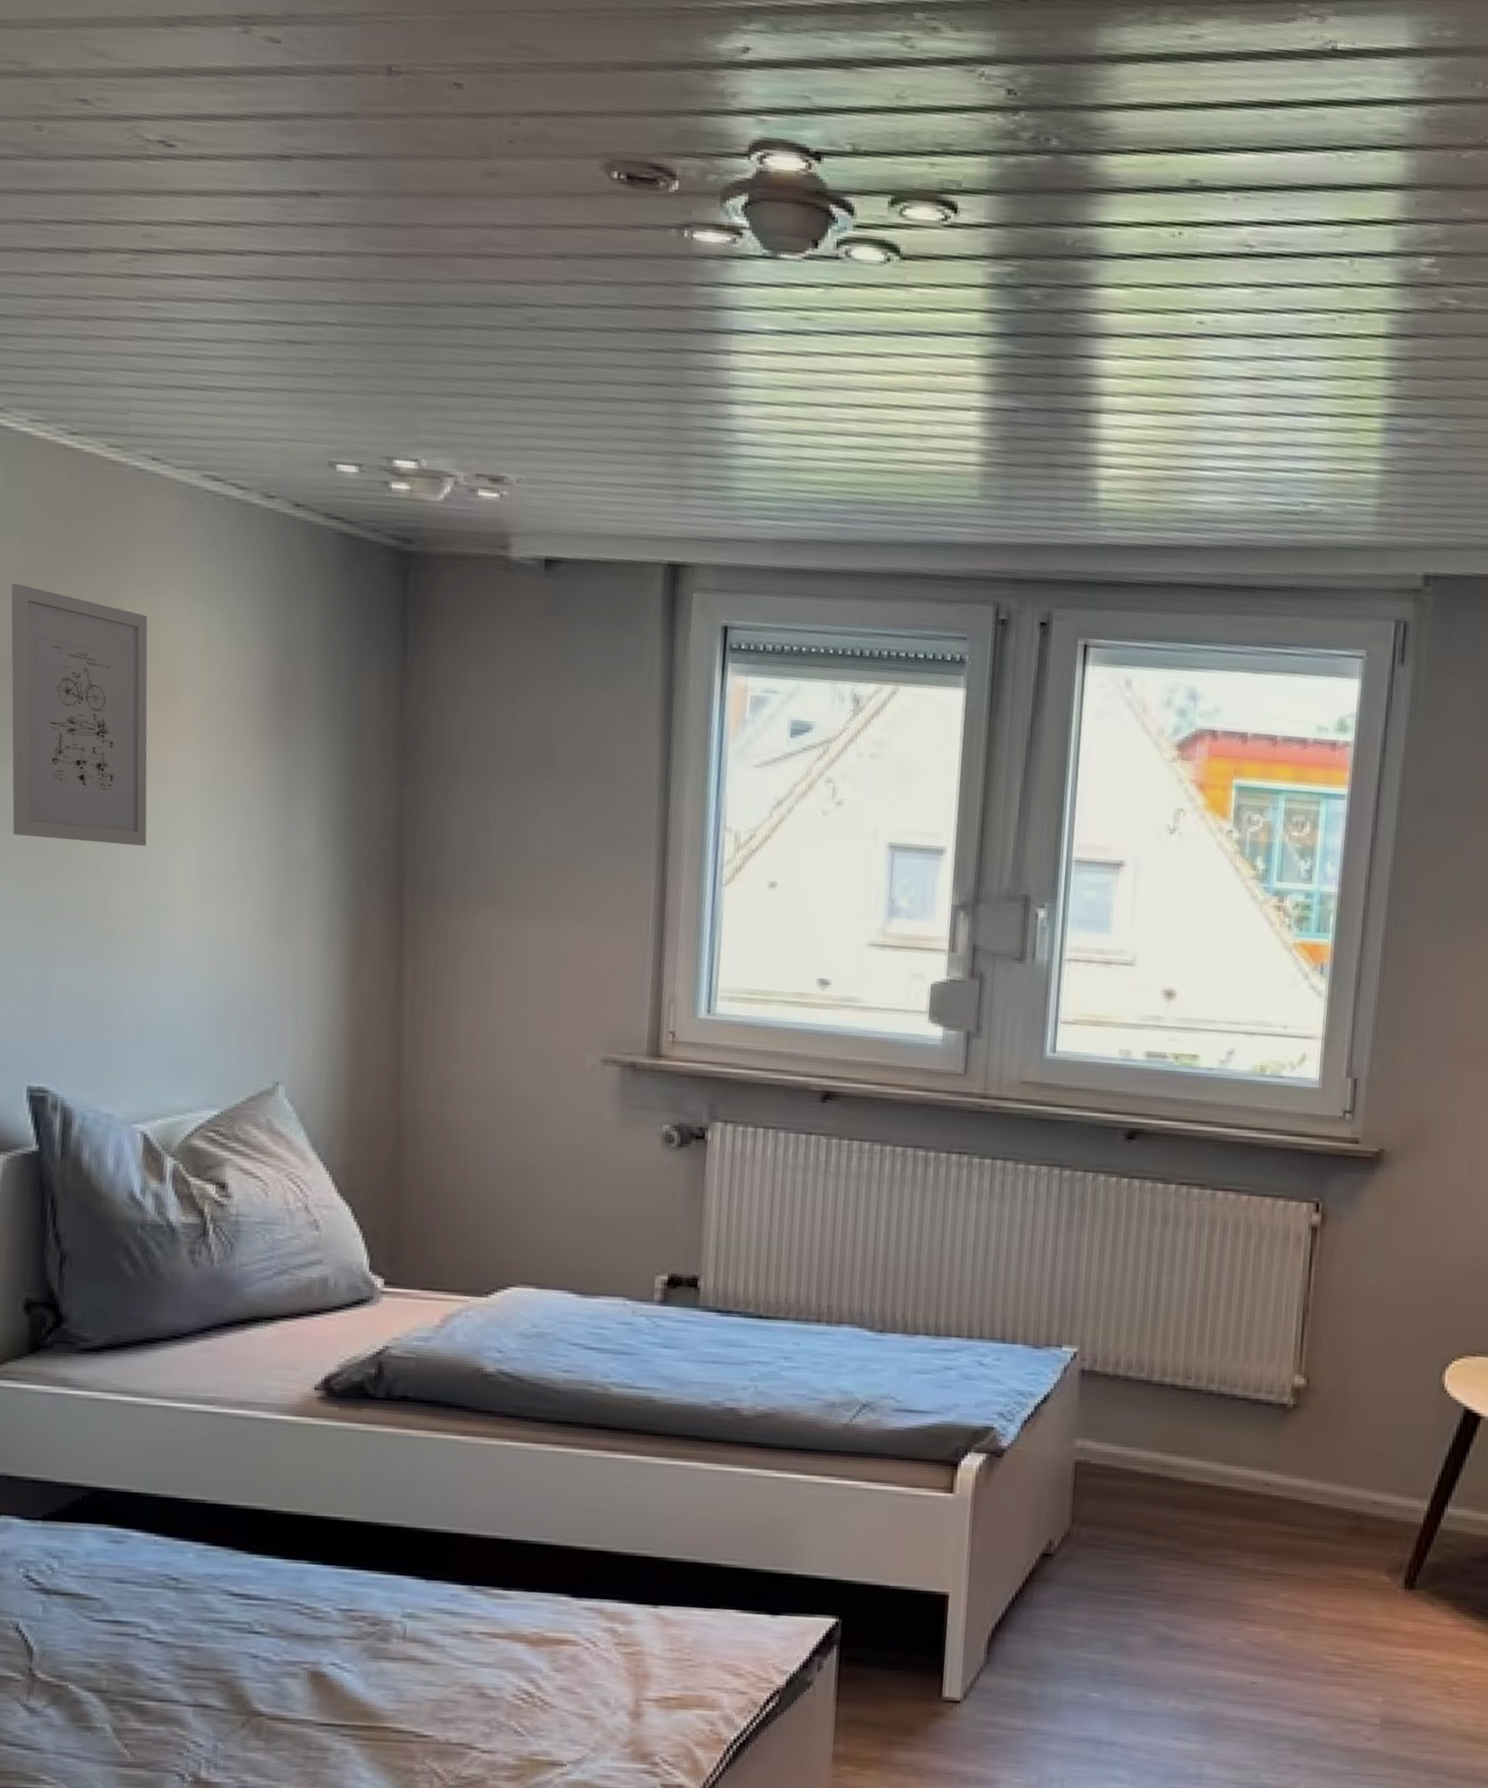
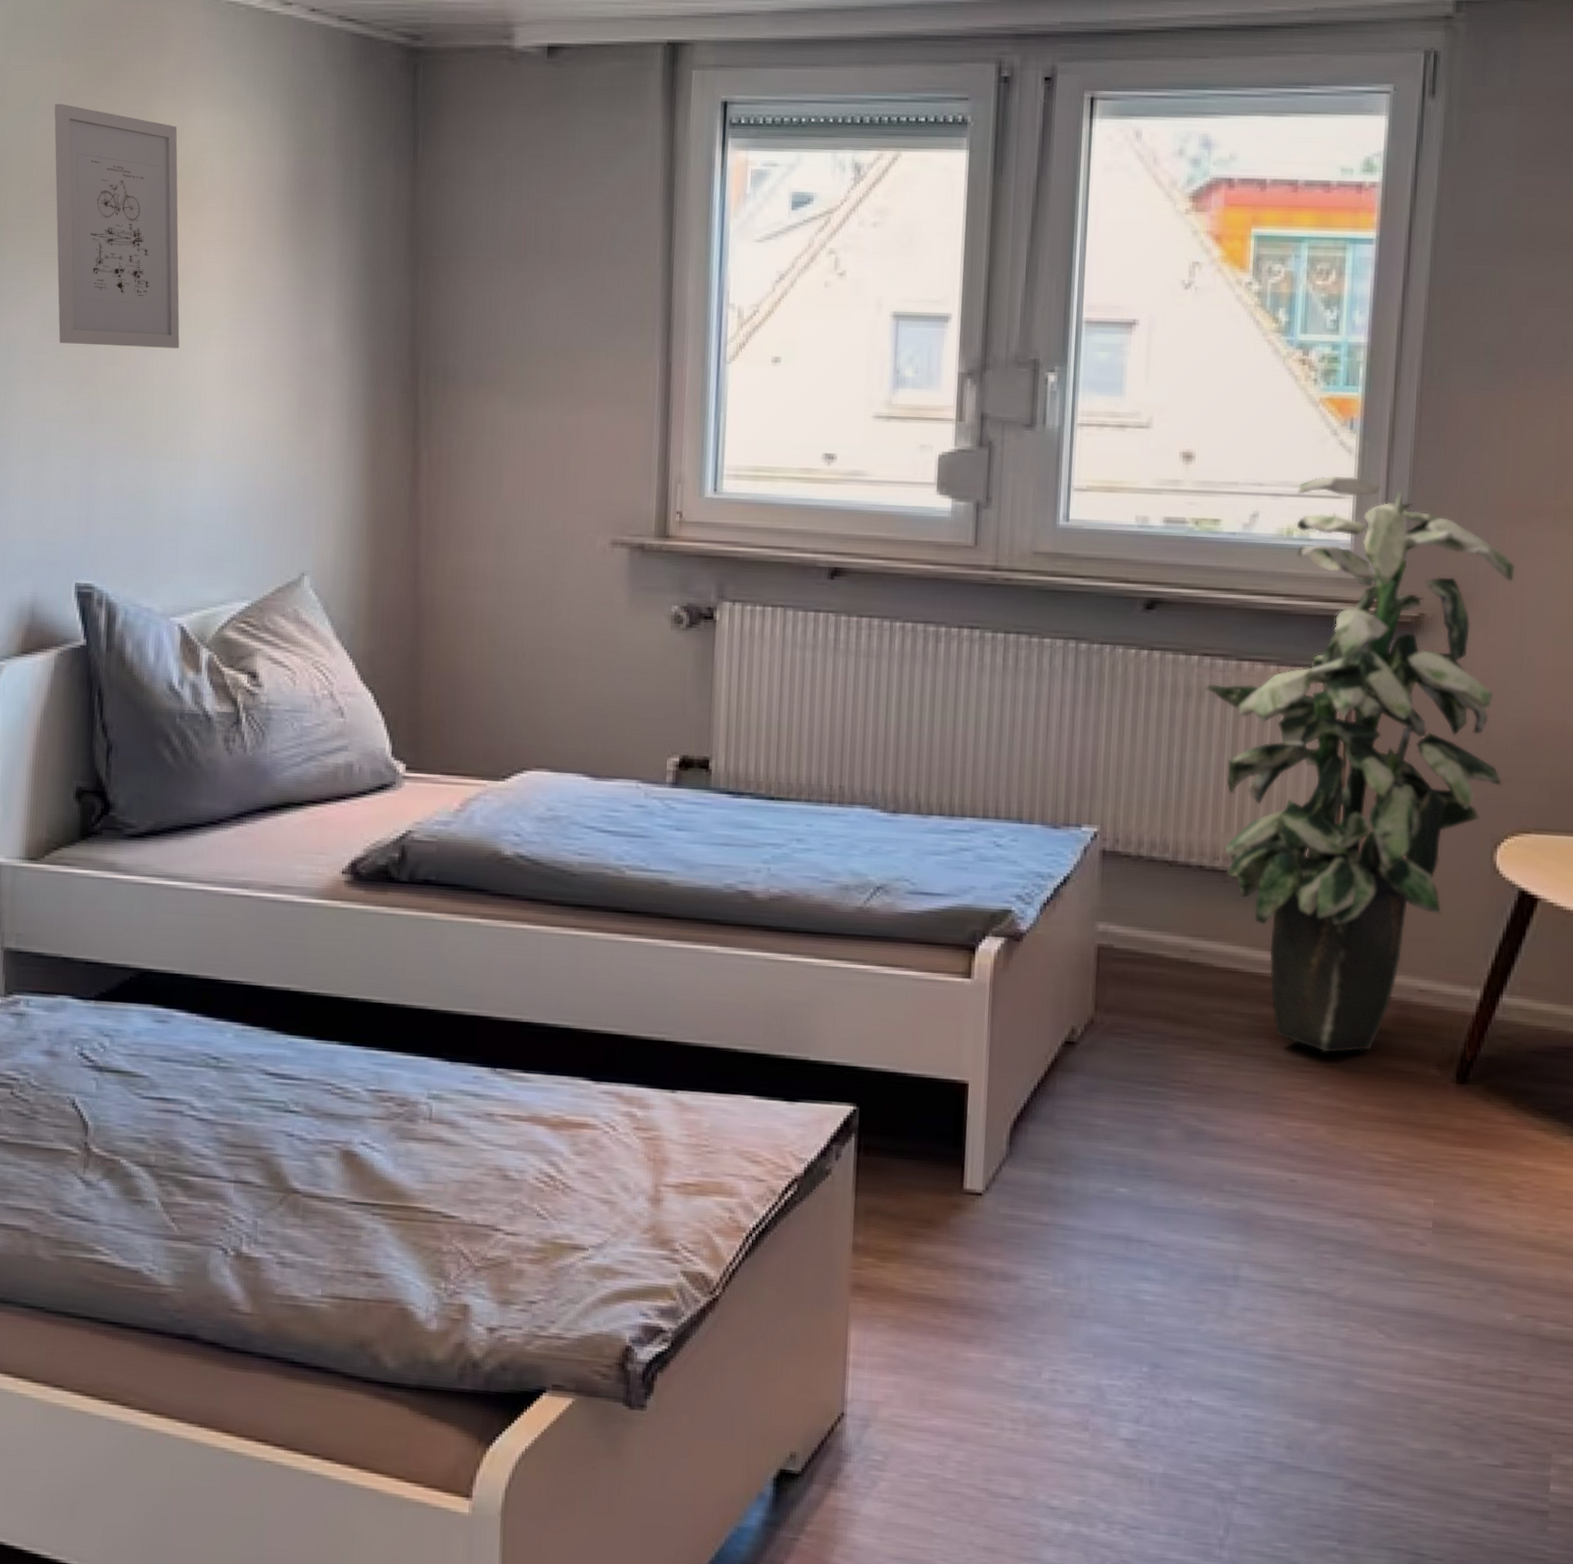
indoor plant: none [1181,1017,1467,1562] -> present [1205,475,1515,1053]

